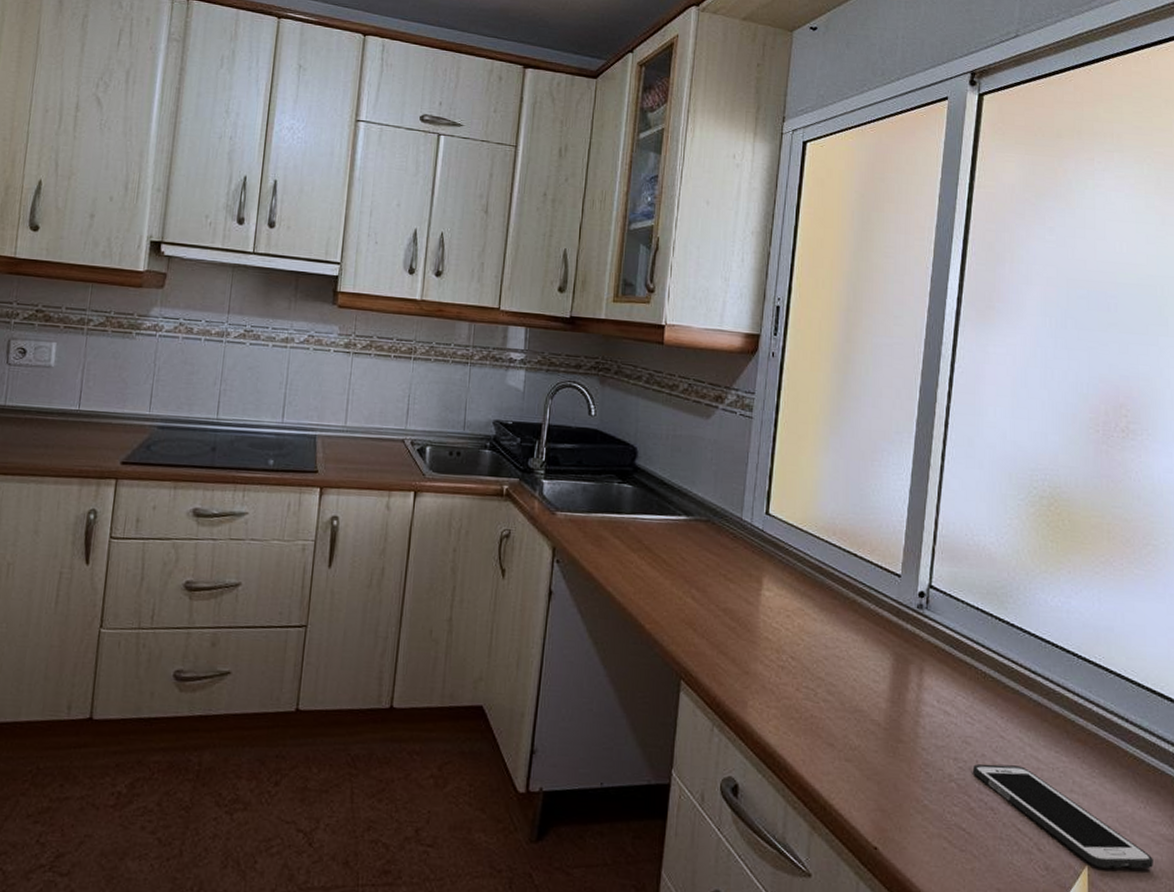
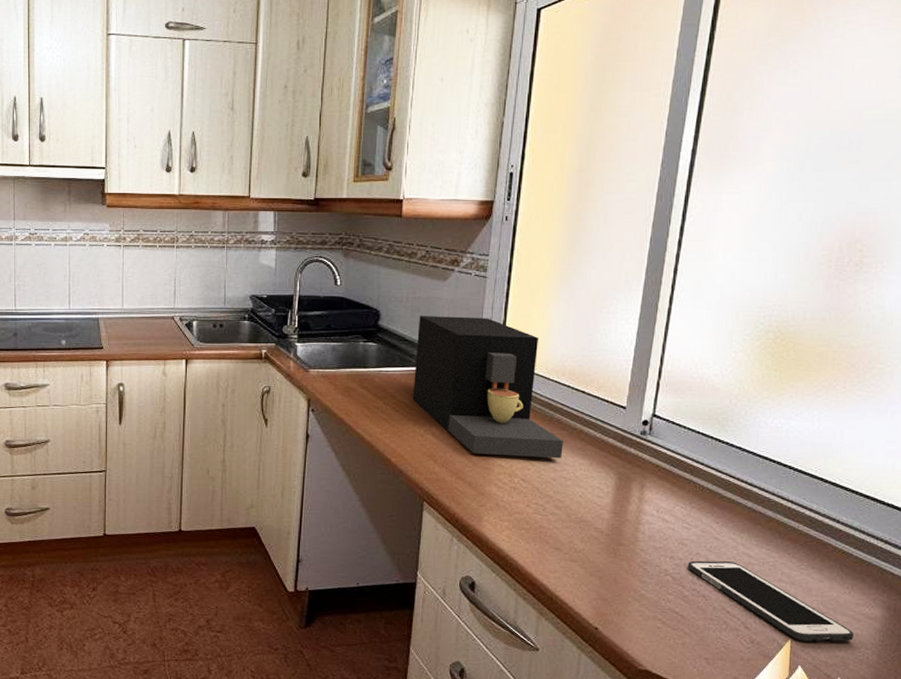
coffee maker: none [670,457,835,633] -> present [412,316,563,459]

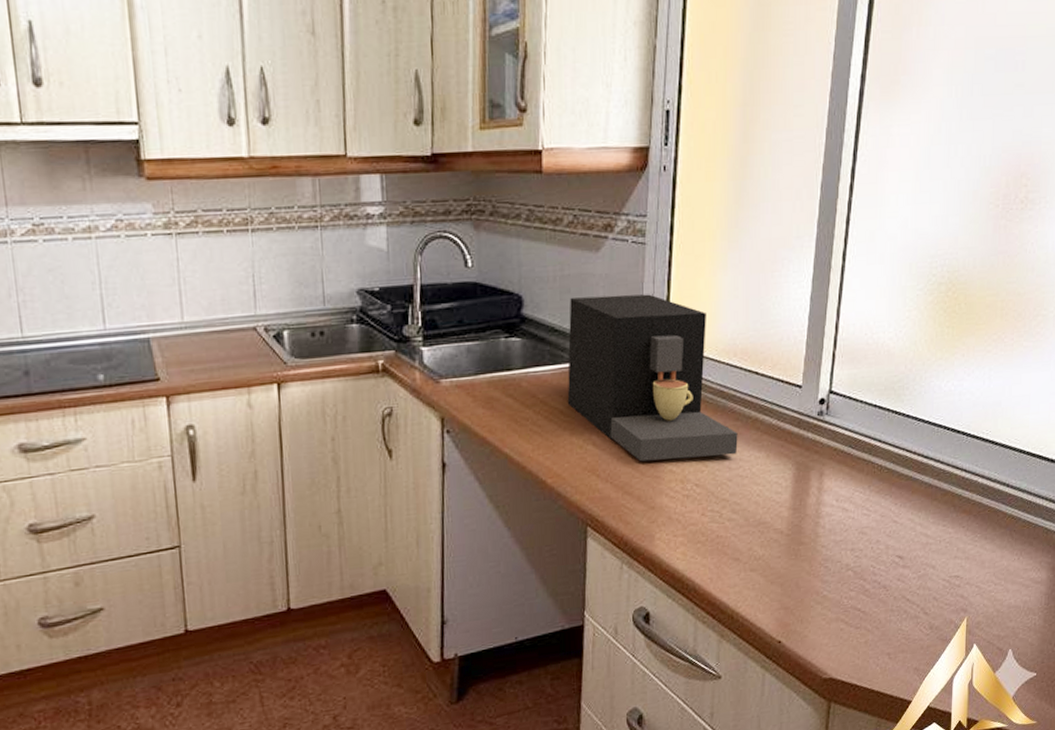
cell phone: present [688,560,854,642] -> none [868,544,1023,618]

